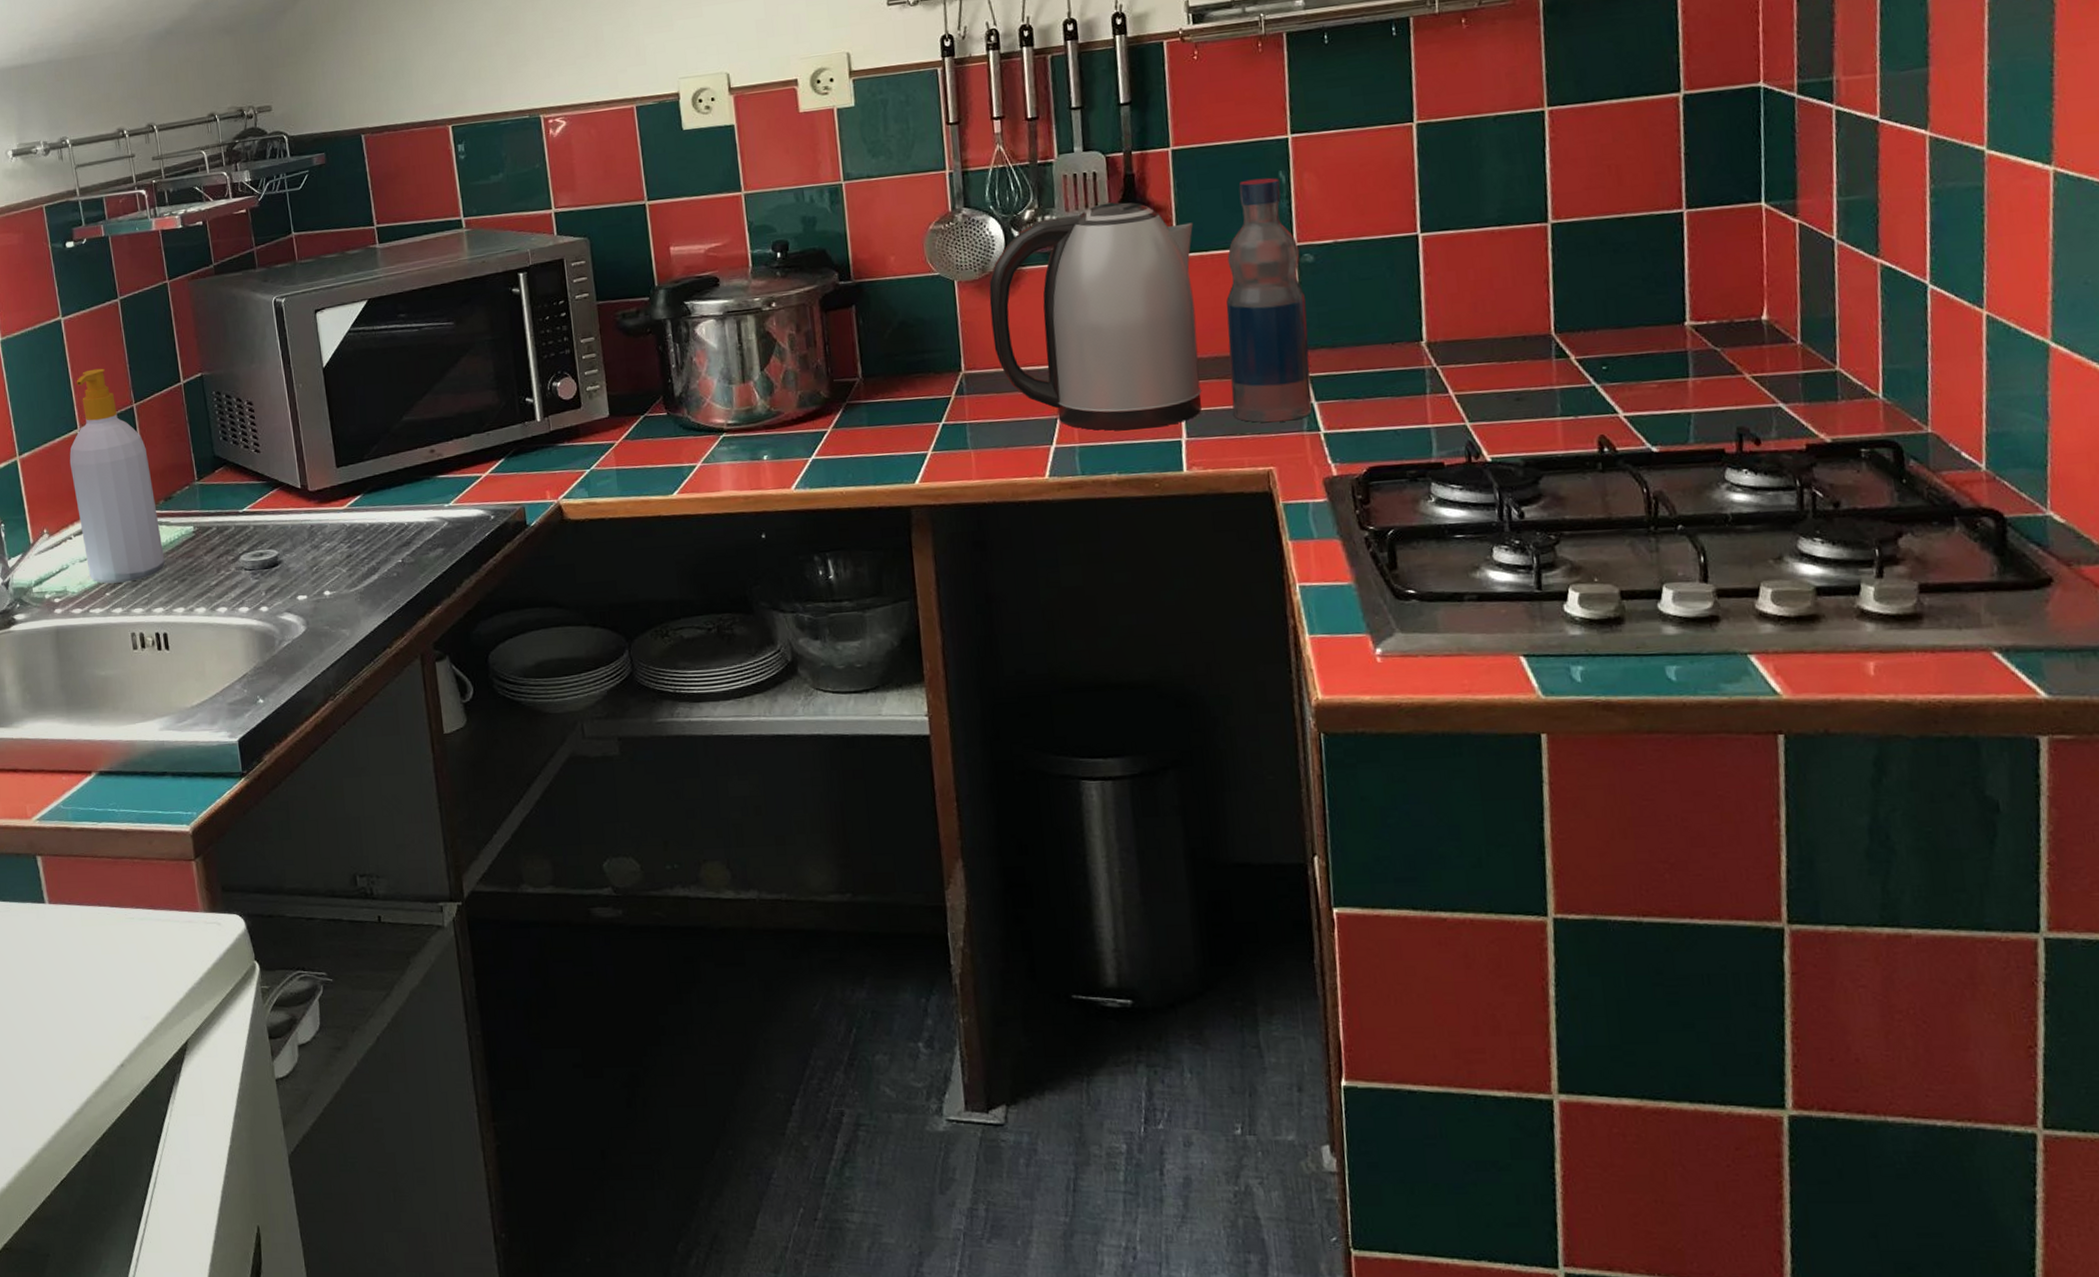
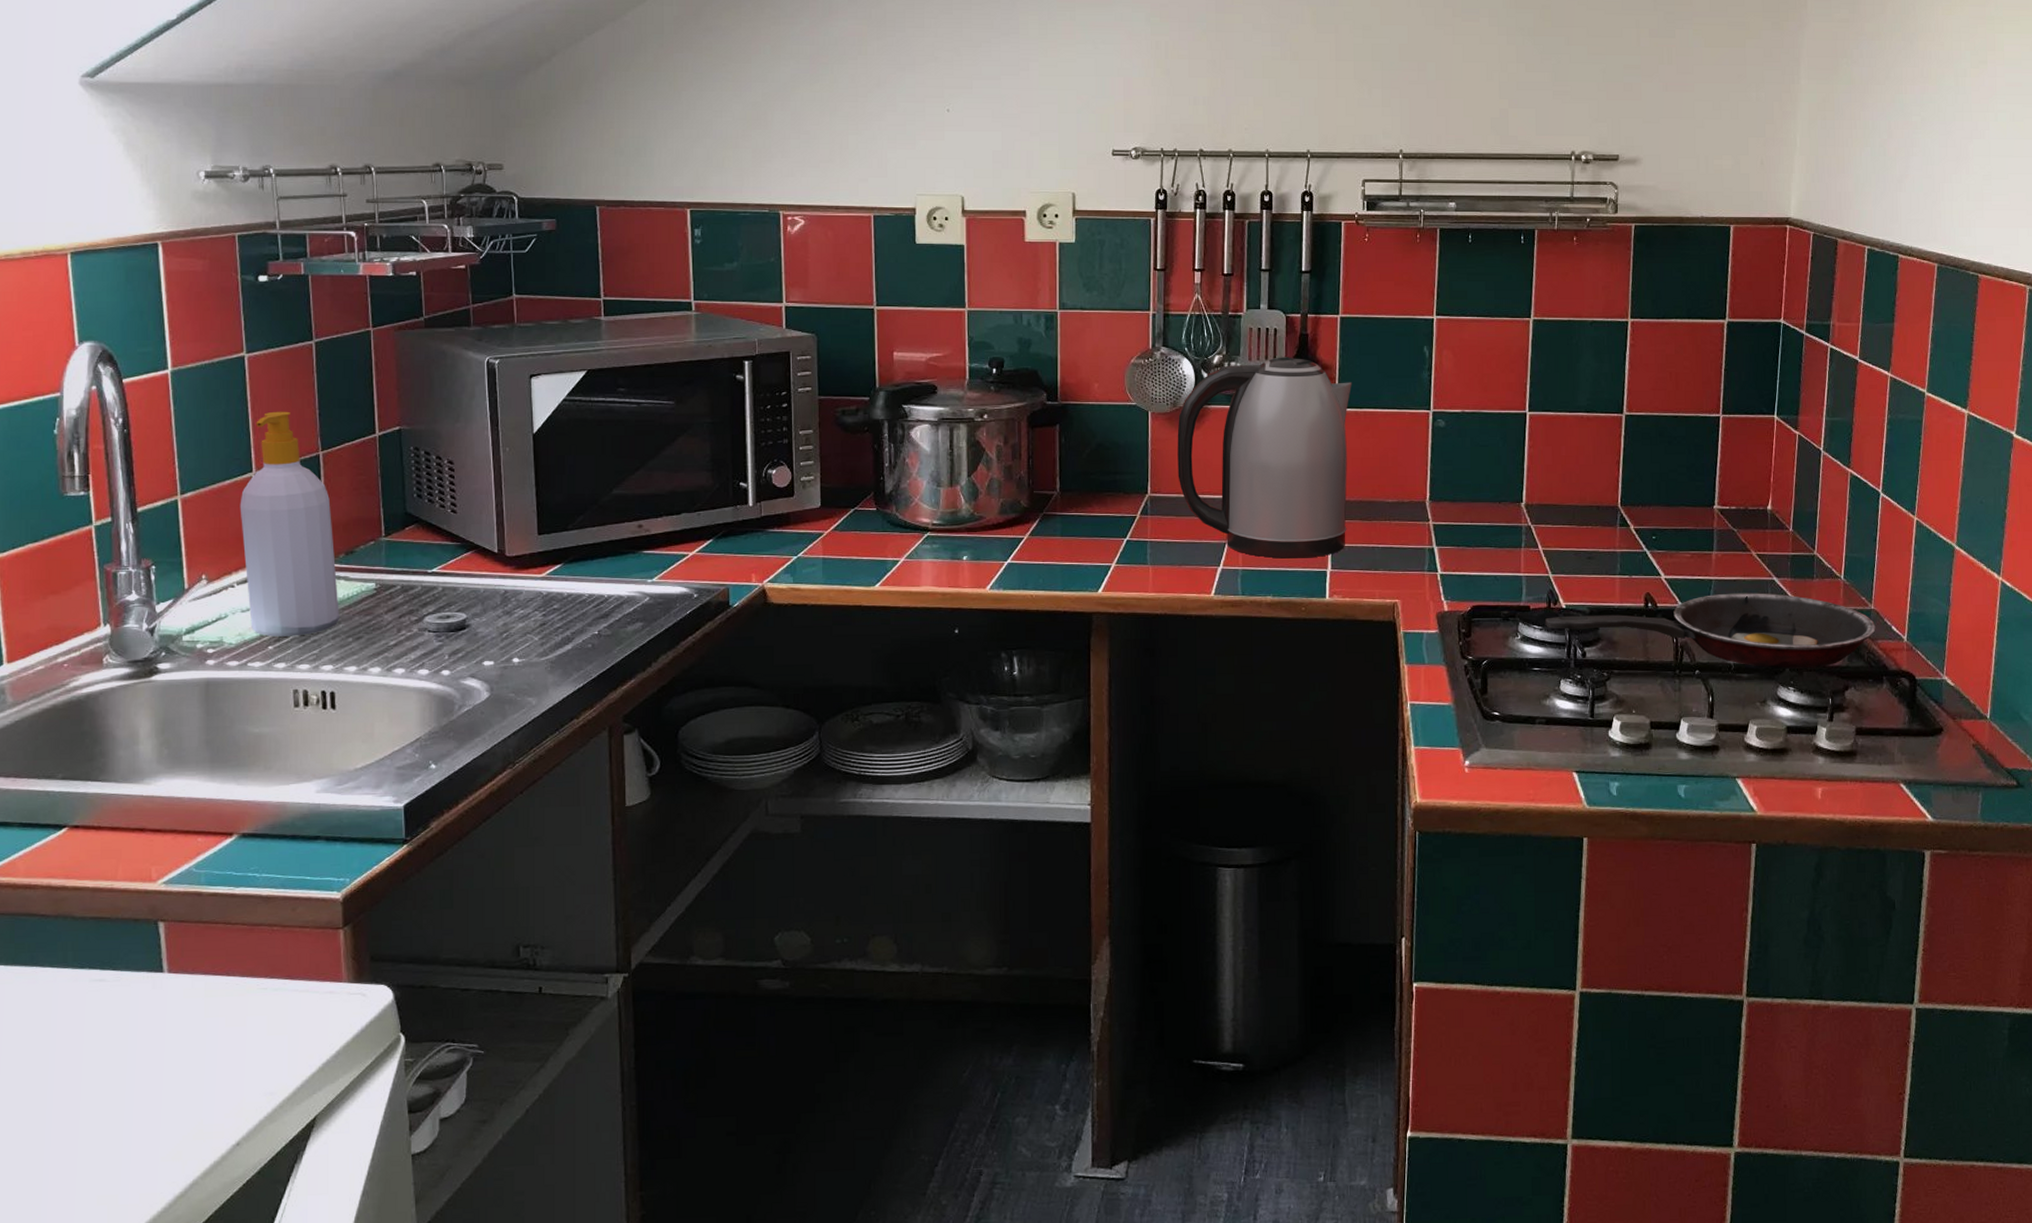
bottle: present [1226,178,1312,423] -> none [1370,350,1436,562]
frying pan: none [1465,423,1937,517] -> present [1544,593,1876,669]

